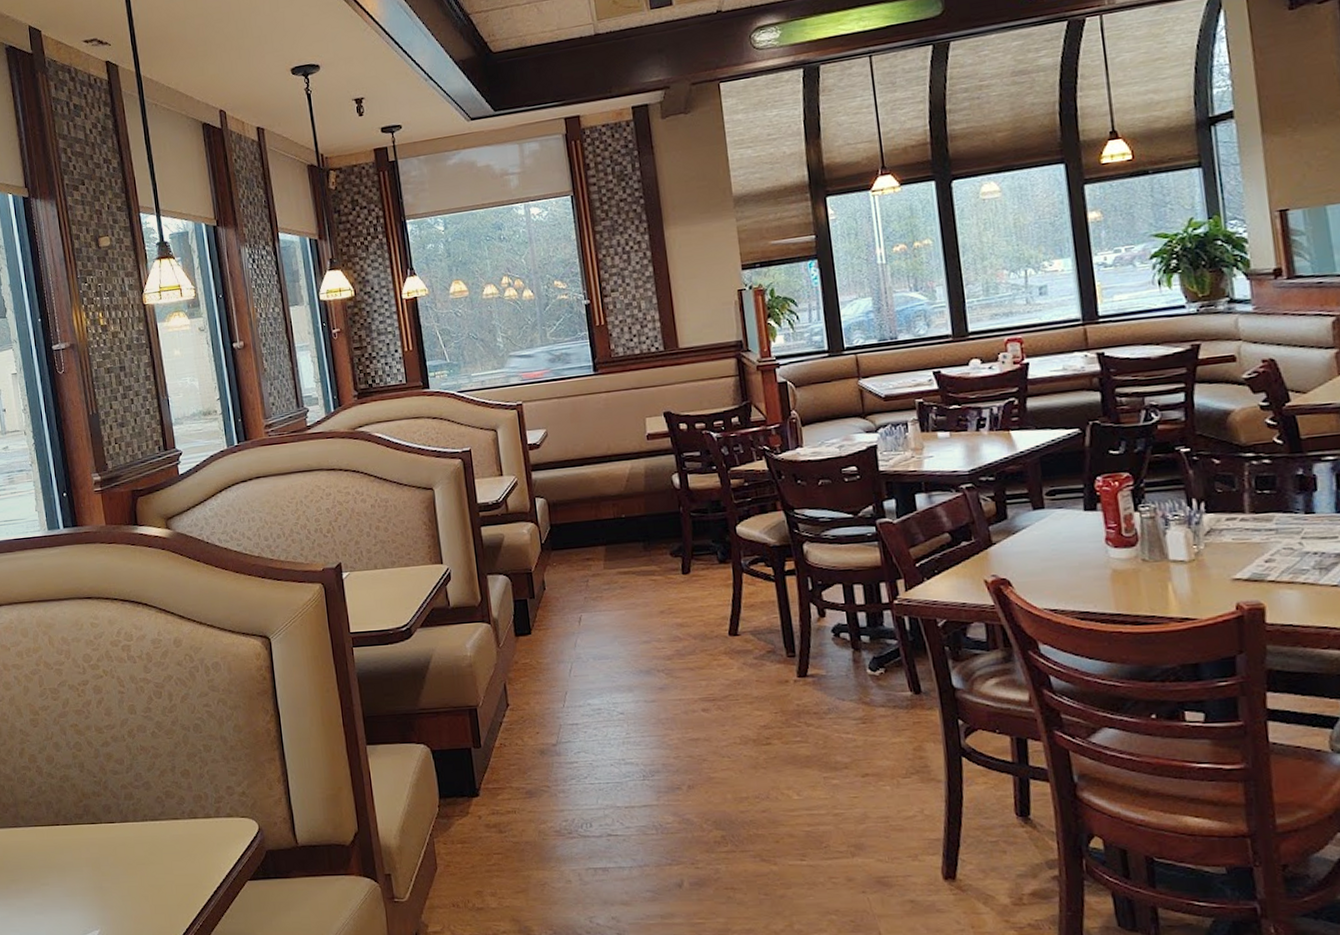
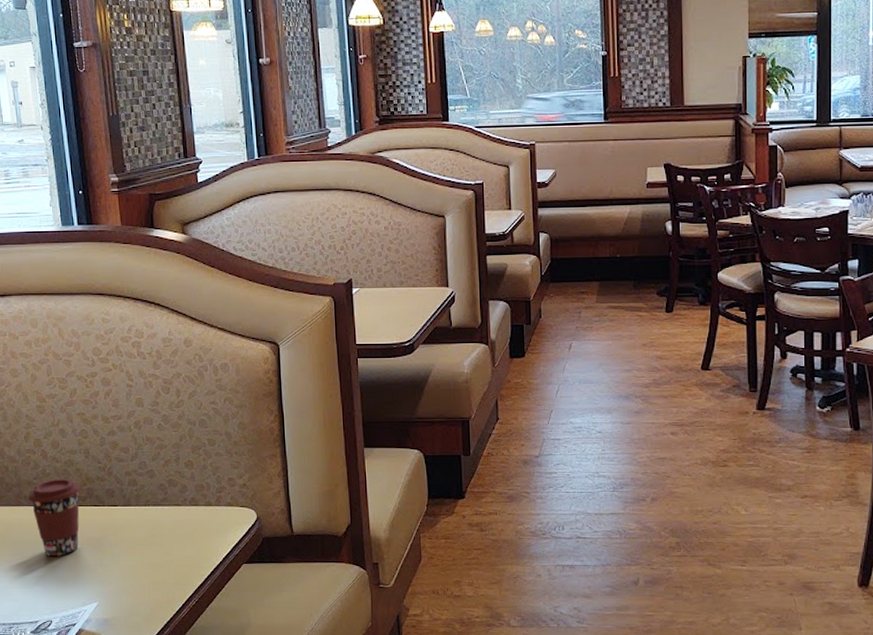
coffee cup: none [25,795,78,881] -> present [28,478,81,556]

